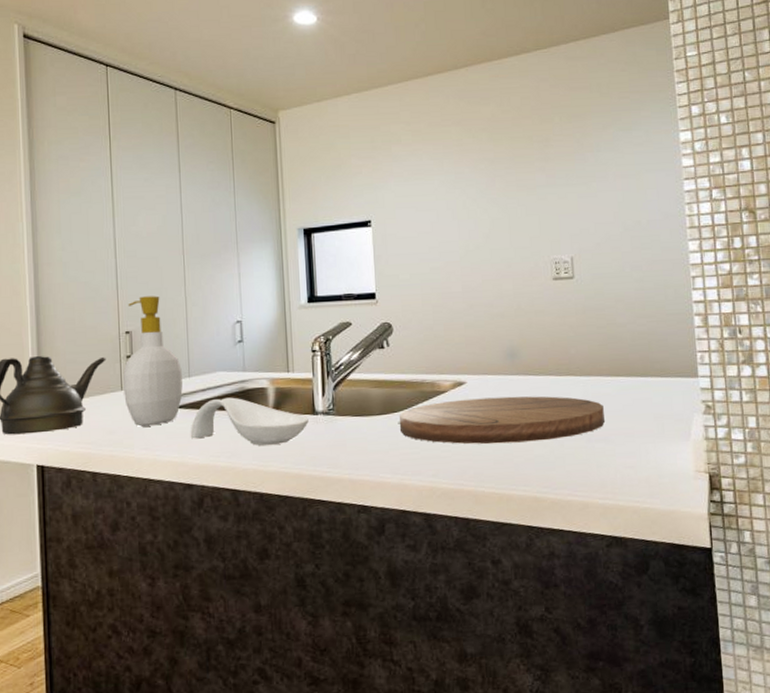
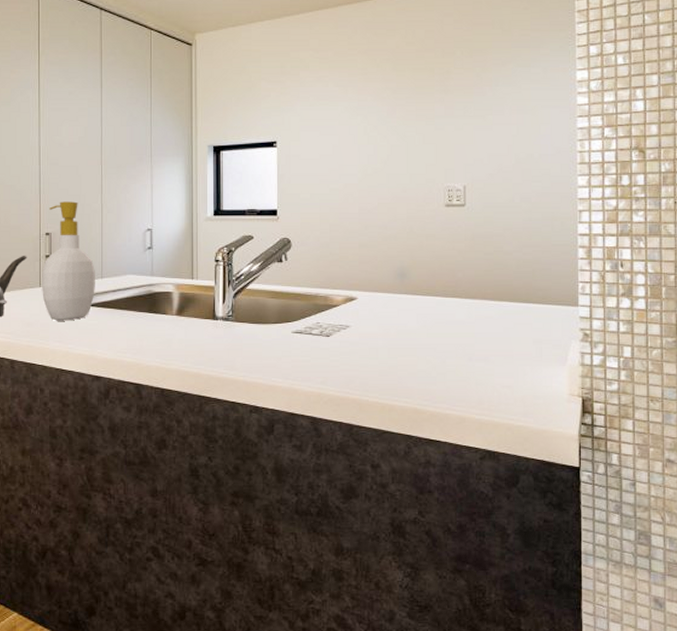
spoon rest: present [190,397,309,447] -> none [100,299,209,346]
cutting board: present [399,396,605,444] -> none [292,314,486,357]

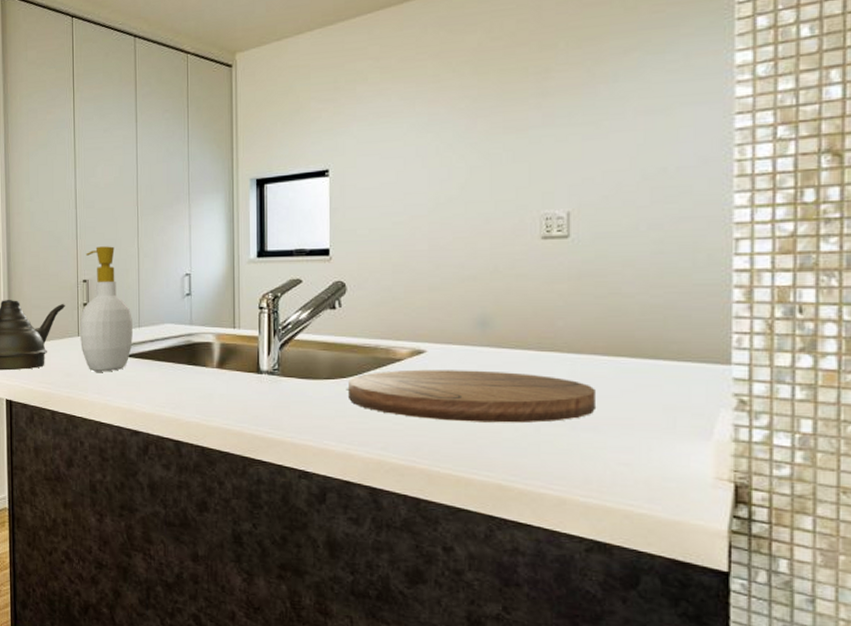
cutting board: none [292,314,486,357] -> present [347,369,595,424]

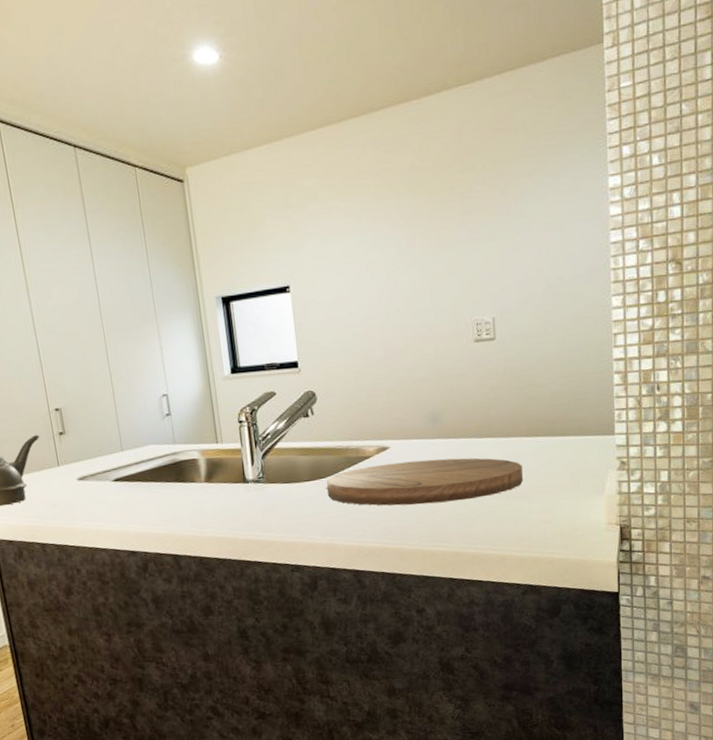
soap bottle: present [80,246,133,372] -> none [54,372,118,500]

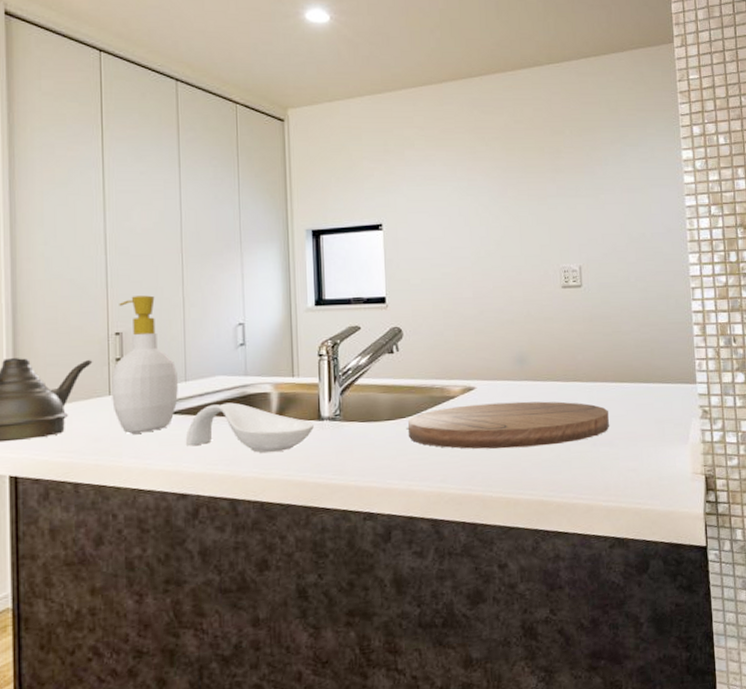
soap bottle: none [54,372,118,500] -> present [112,295,178,434]
spoon rest: none [128,469,240,514] -> present [185,402,314,454]

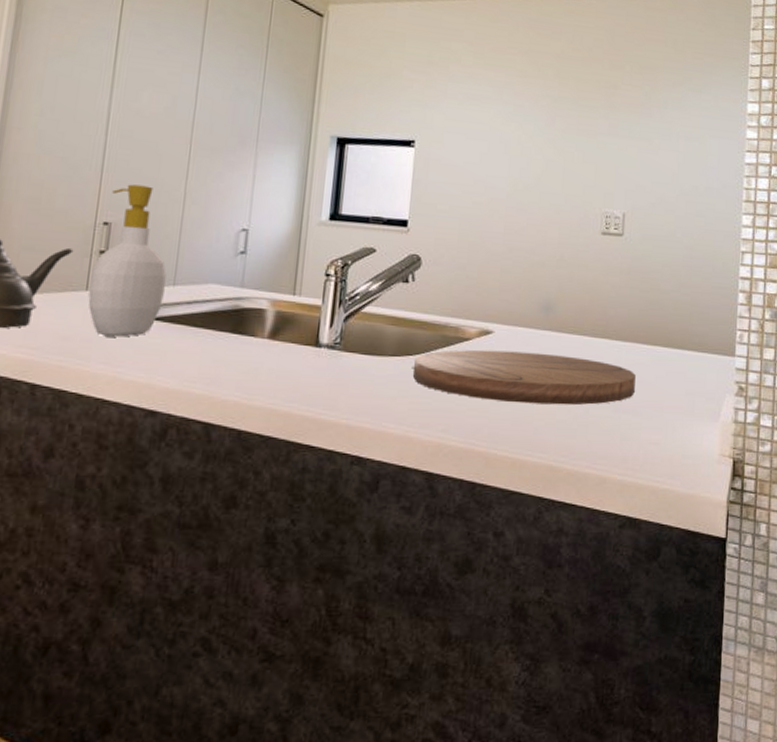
spoon rest: present [185,402,314,454] -> none [163,314,309,377]

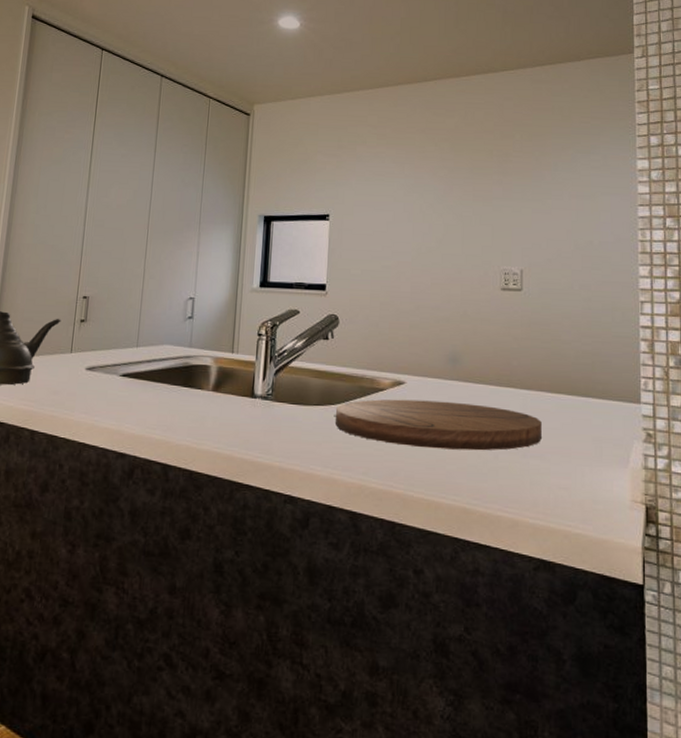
soap bottle: present [88,184,166,337] -> none [72,264,131,391]

